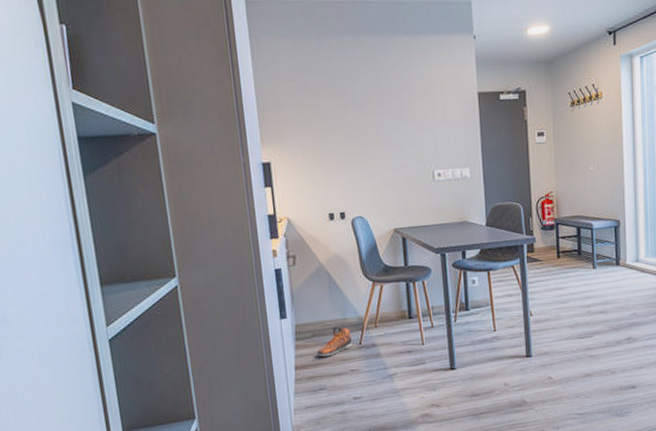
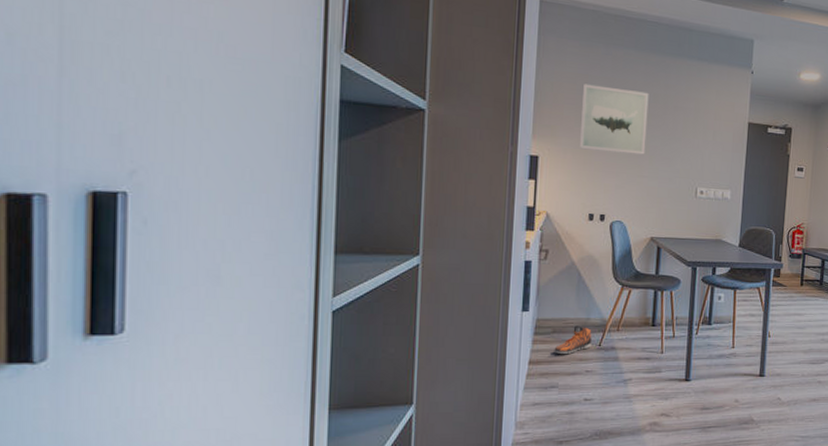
wall art: none [302,78,375,149] -> present [580,84,649,155]

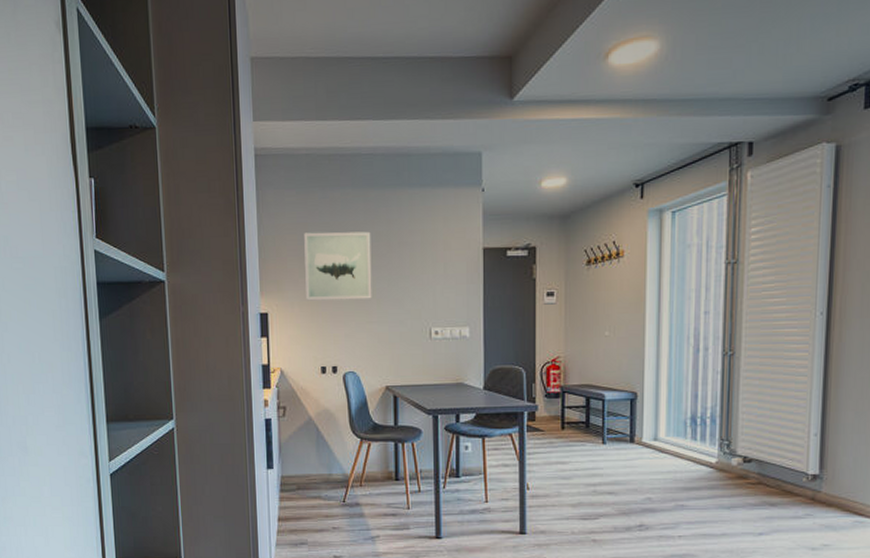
sneaker: present [554,325,592,355] -> none [300,481,336,512]

